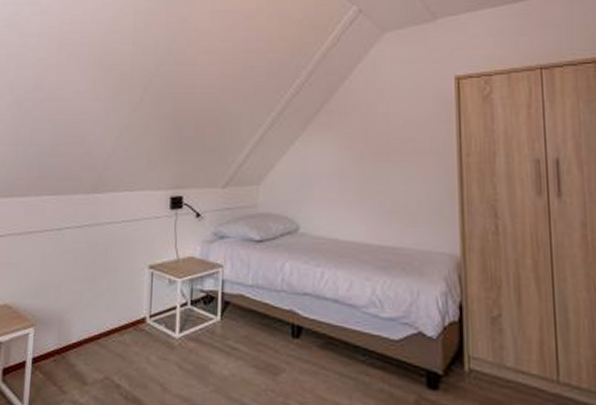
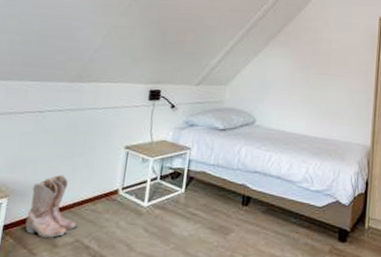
boots: none [53,300,106,374] -> present [25,174,78,238]

